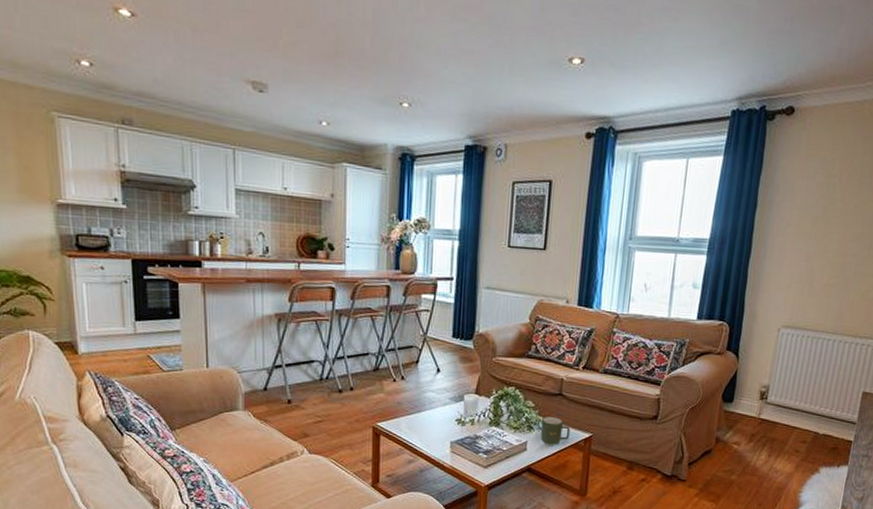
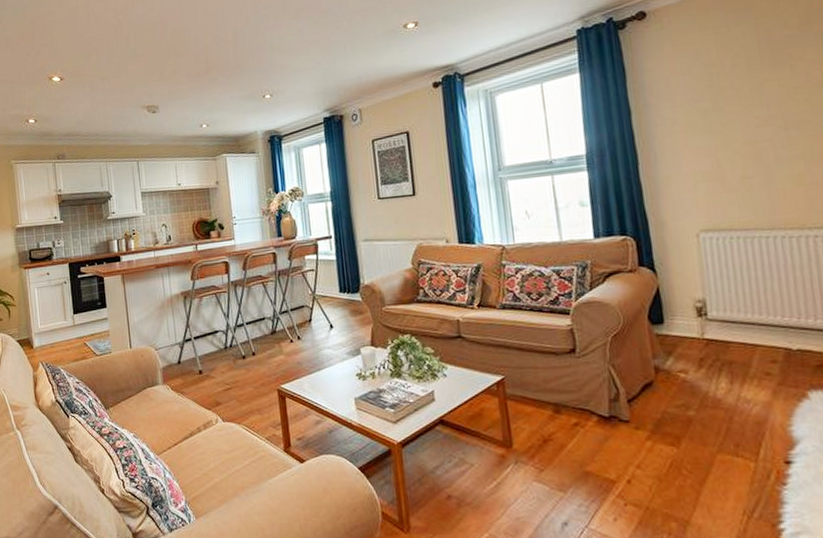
mug: present [540,417,570,446] -> none [444,362,479,394]

